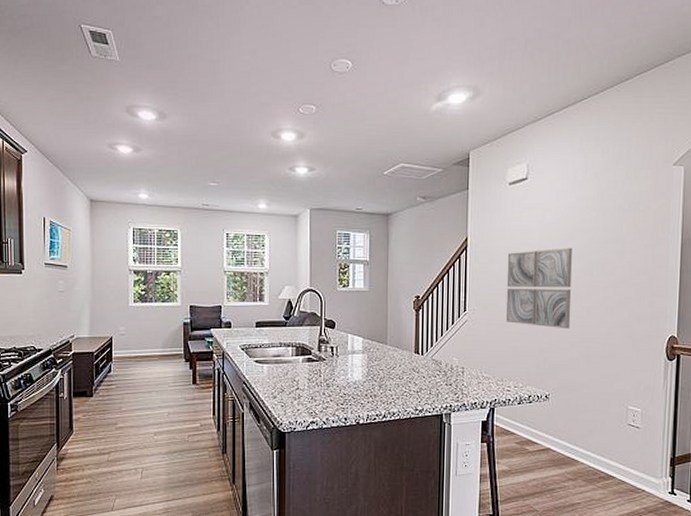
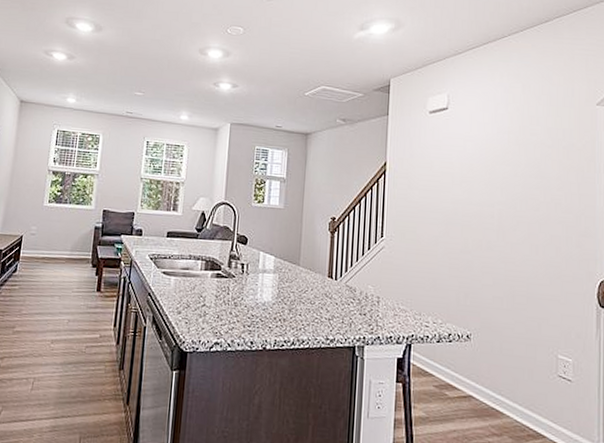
wall art: present [505,247,572,330] -> none [424,179,494,265]

